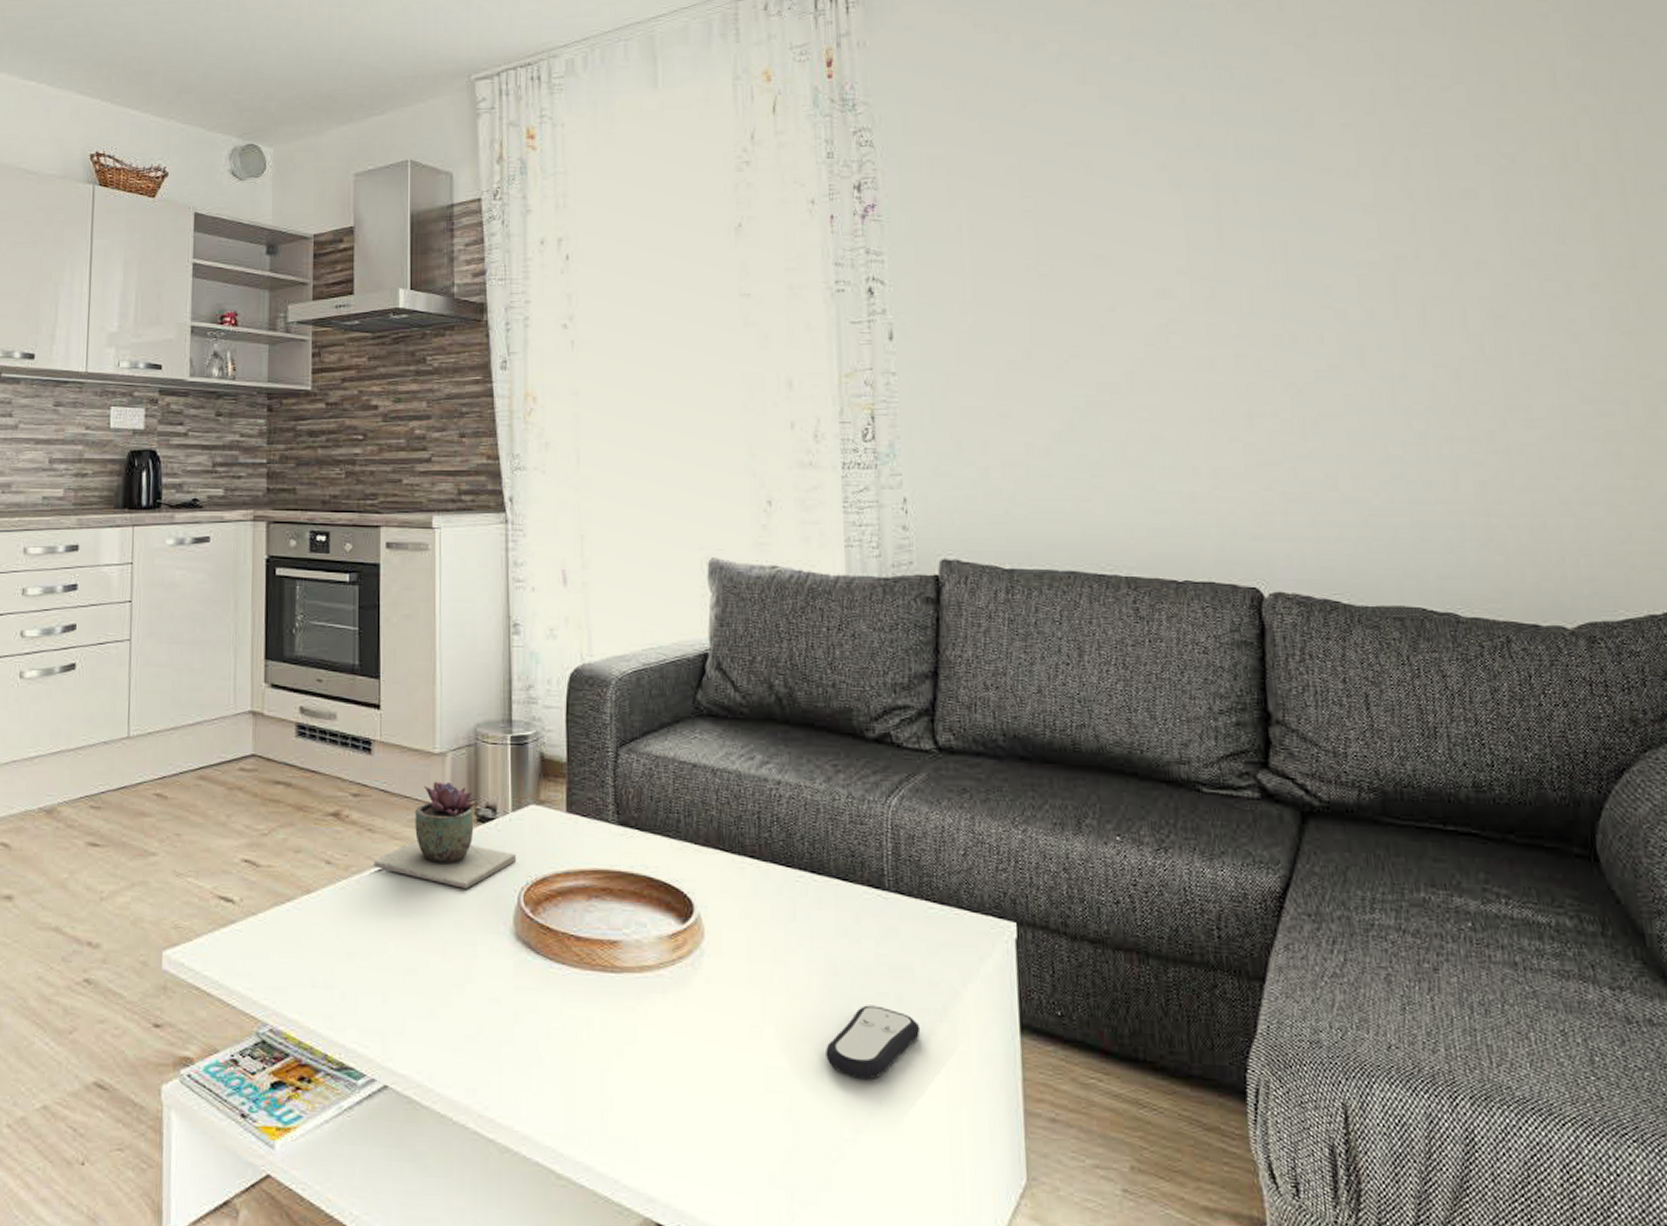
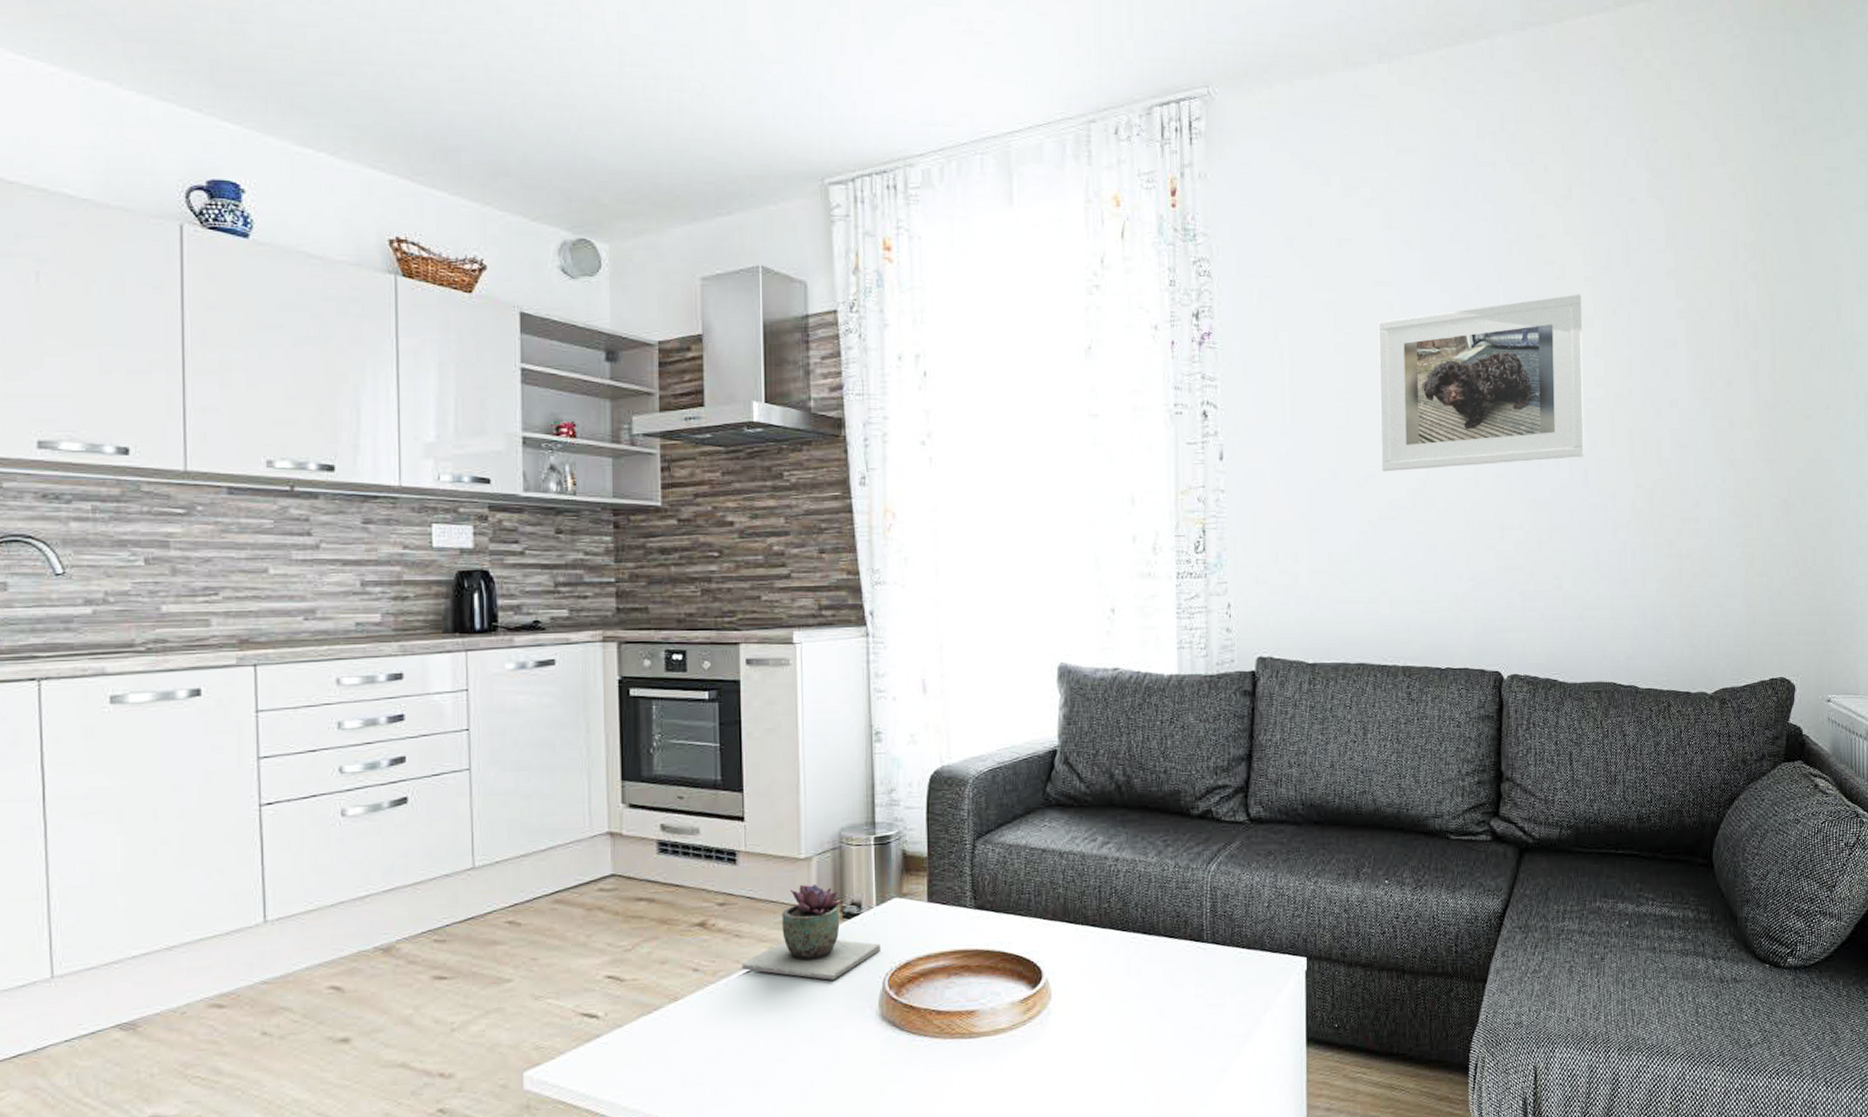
remote control: present [826,1005,921,1079] -> none [1152,1037,1229,1099]
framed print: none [1075,143,1357,352] -> present [1378,294,1584,472]

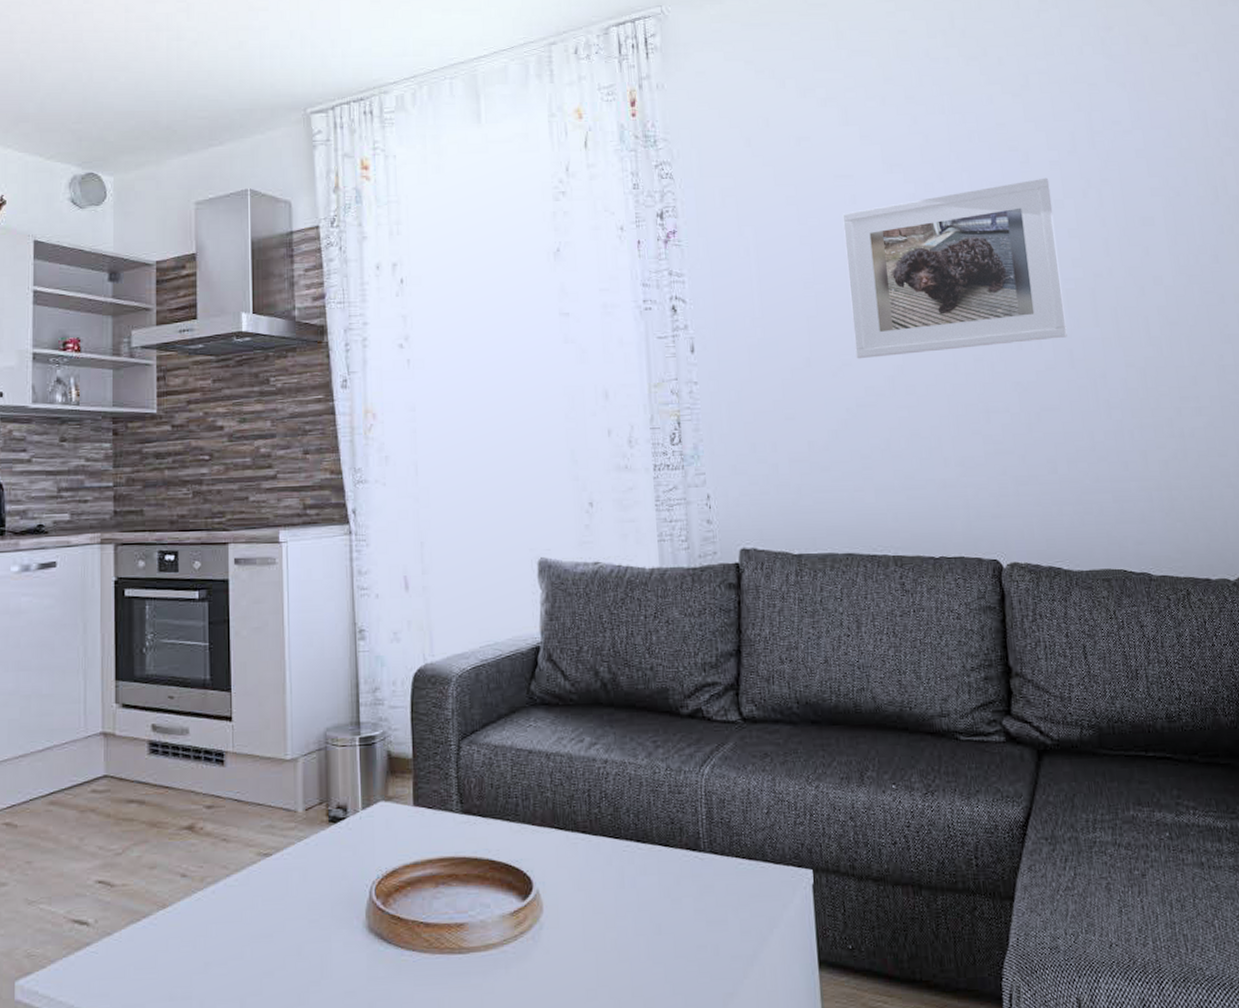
succulent plant: present [741,883,882,980] -> none [228,786,368,888]

